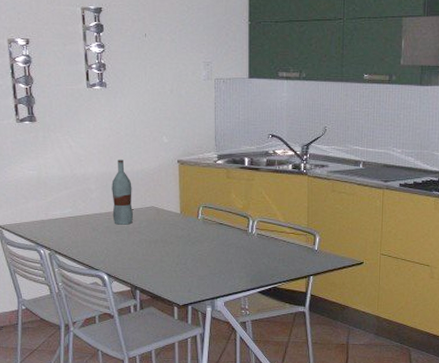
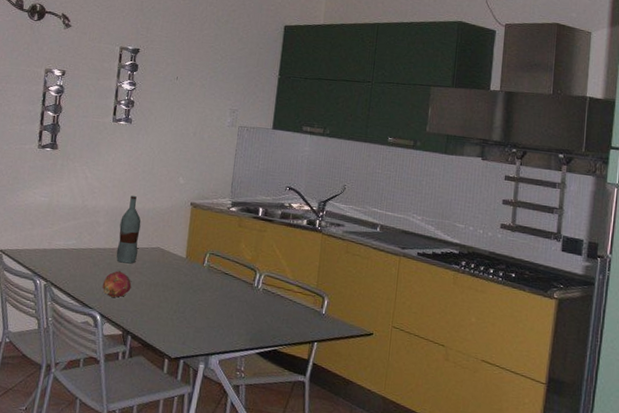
fruit: none [104,233,132,258] -> present [102,271,132,298]

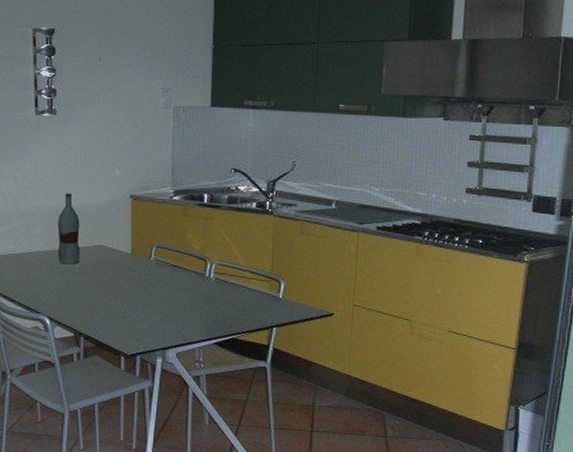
fruit: present [102,271,132,298] -> none [47,273,78,301]

